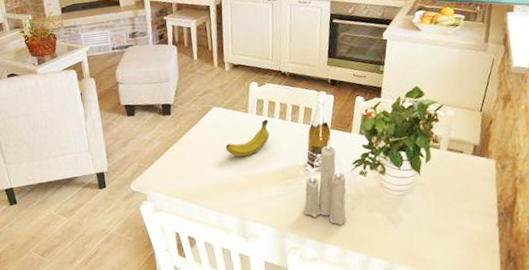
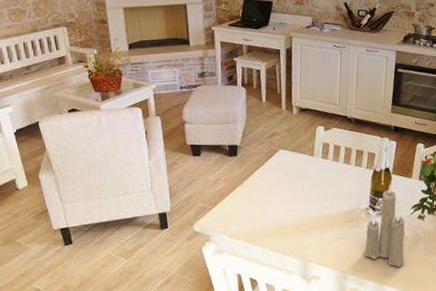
fruit: present [225,120,270,157] -> none [290,163,334,200]

